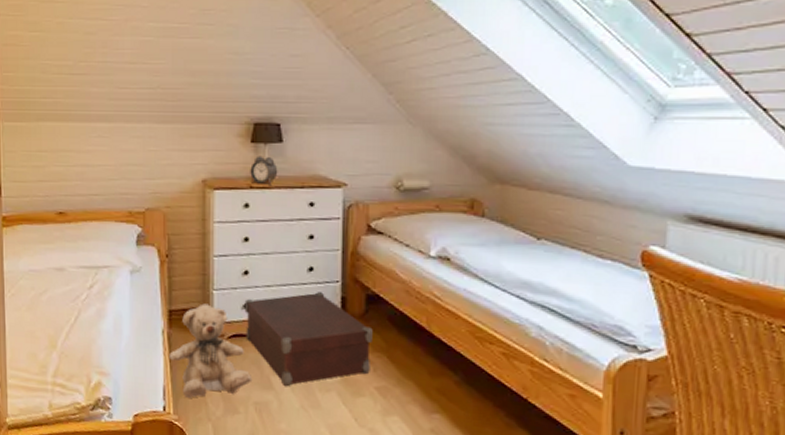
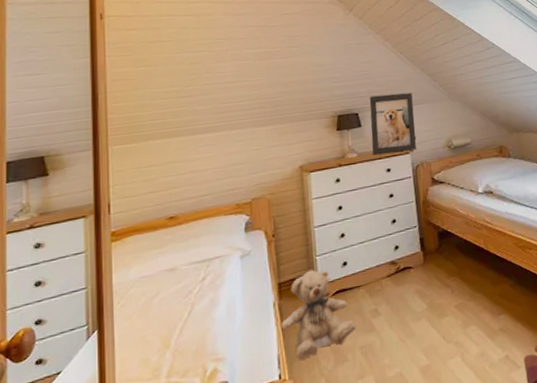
suitcase: present [244,292,373,386] -> none [343,238,449,325]
alarm clock: present [250,156,278,186] -> none [338,139,360,162]
picture frame: none [294,103,355,184] -> present [369,92,417,155]

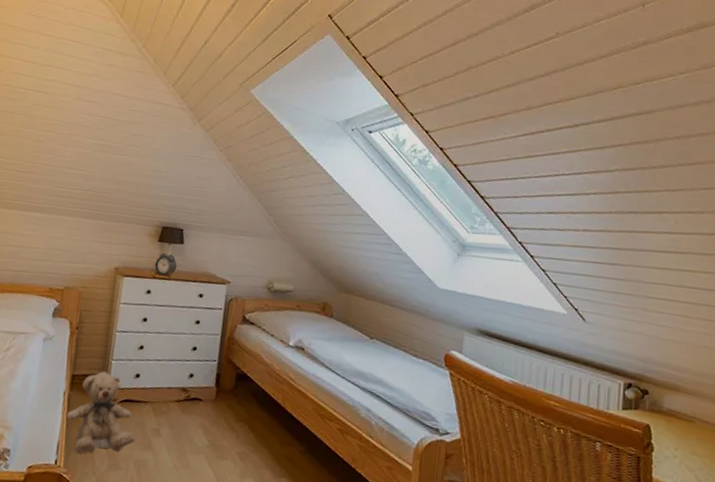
alarm clock: none [338,139,360,162] -> present [154,252,178,278]
picture frame: present [369,92,417,155] -> none [189,215,243,282]

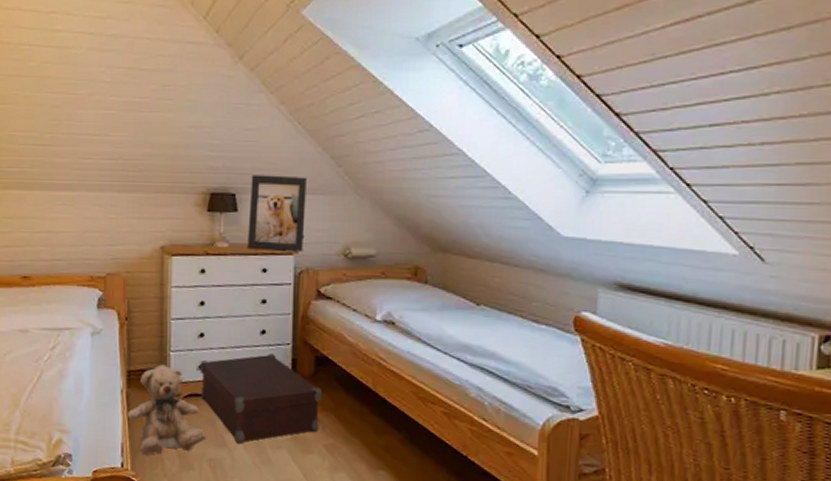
suitcase: none [134,368,239,447] -> present [200,354,322,444]
alarm clock: present [154,252,178,278] -> none [206,224,233,253]
picture frame: none [189,215,243,282] -> present [248,175,307,252]

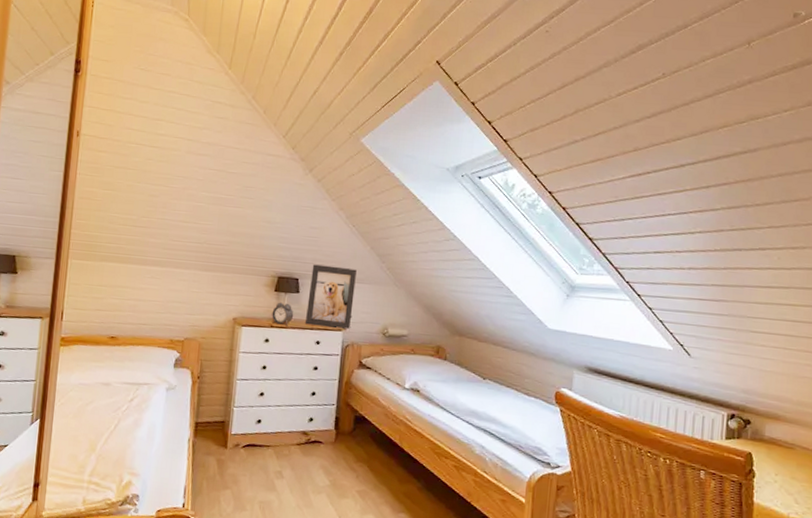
teddy bear: present [128,364,207,455] -> none [192,418,260,497]
suitcase: present [200,354,322,444] -> none [257,412,358,488]
alarm clock: none [206,224,233,253] -> present [271,302,294,326]

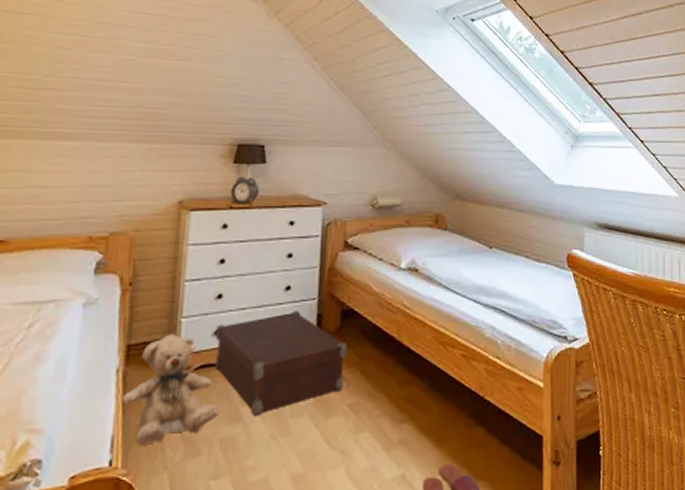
teddy bear: none [192,418,260,497] -> present [122,334,220,445]
suitcase: none [257,412,358,488] -> present [215,311,347,415]
picture frame: present [306,264,357,329] -> none [275,127,337,203]

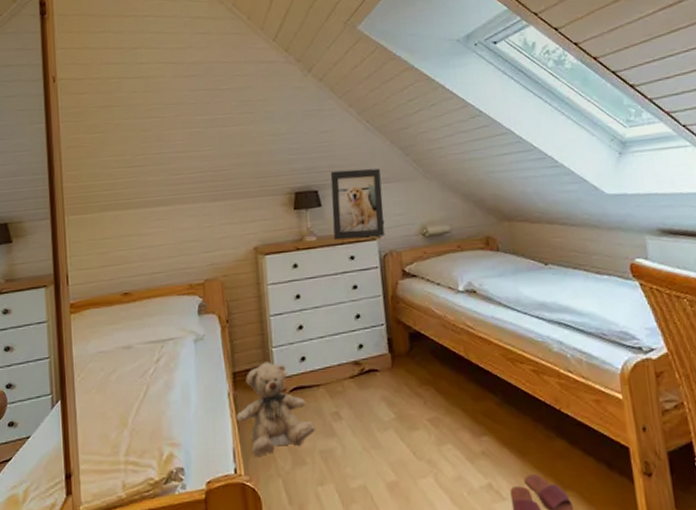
suitcase: present [215,311,347,415] -> none [301,336,421,430]
alarm clock: present [230,176,260,206] -> none [295,220,320,246]
picture frame: none [275,127,337,203] -> present [330,168,385,240]

